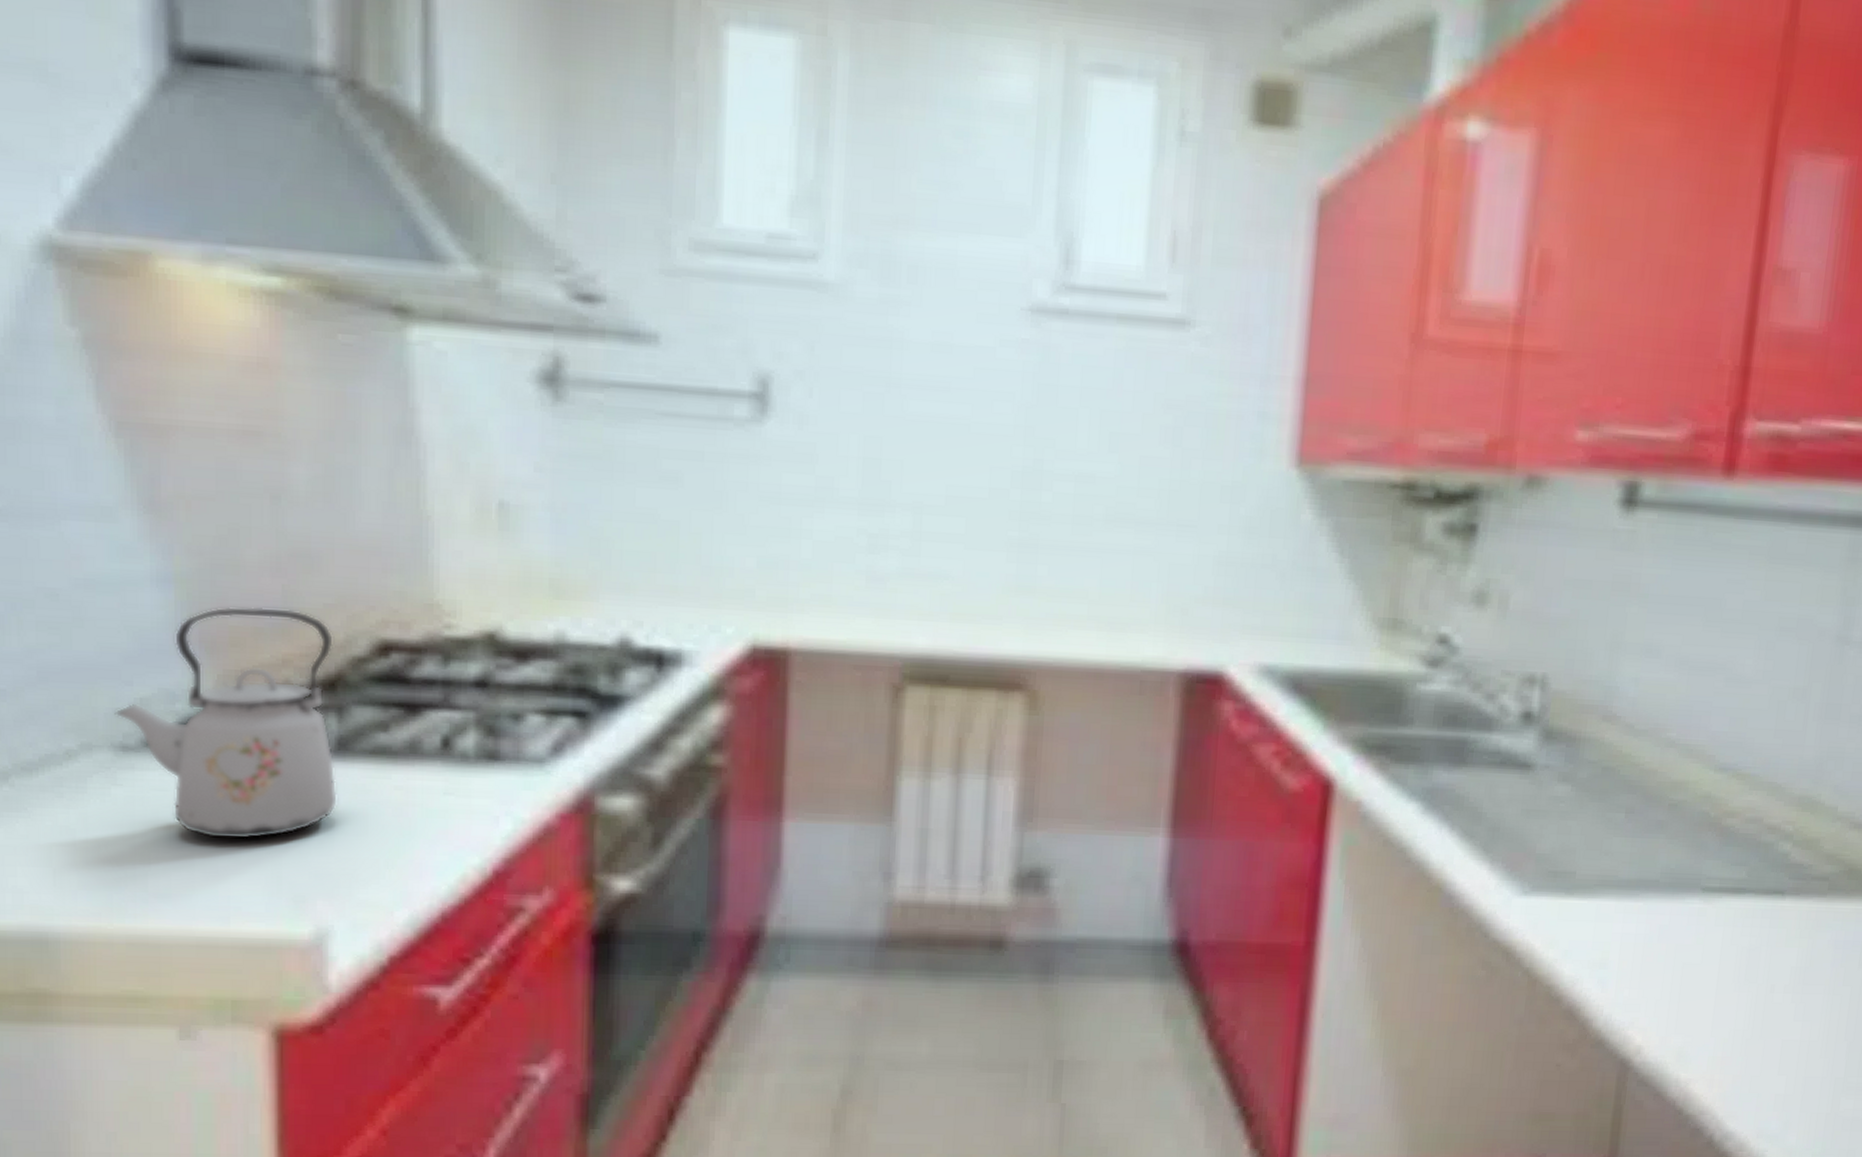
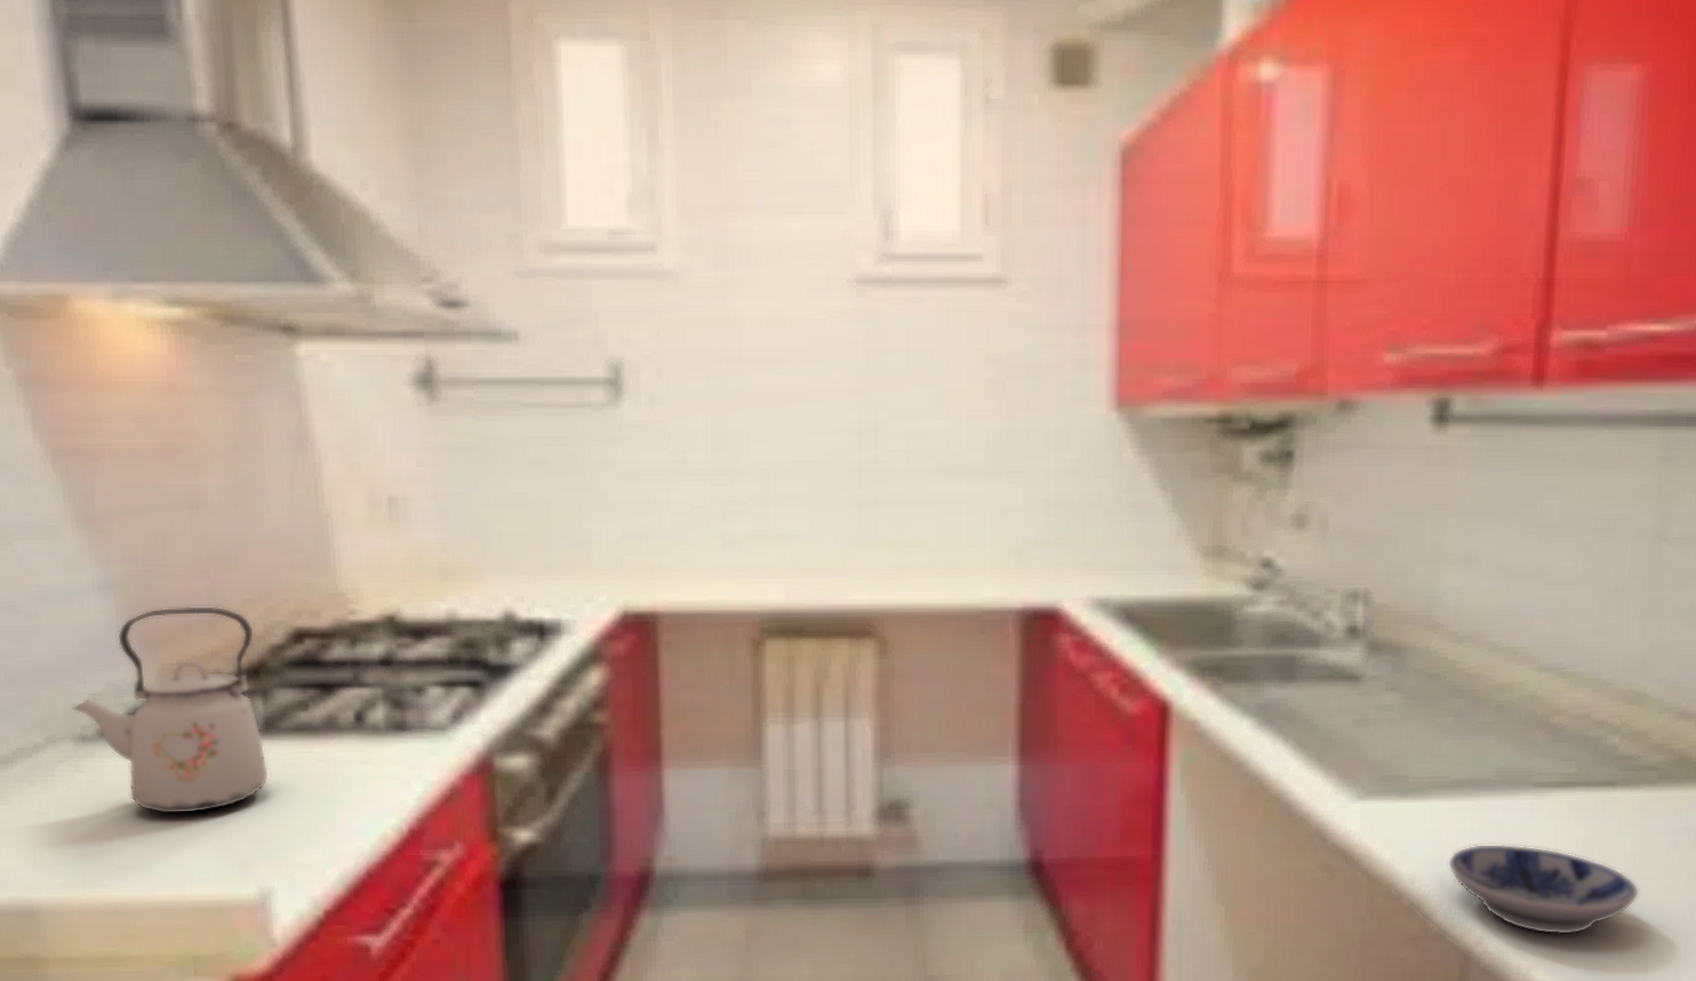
bowl: none [1610,947,1804,1049] -> present [1447,843,1640,935]

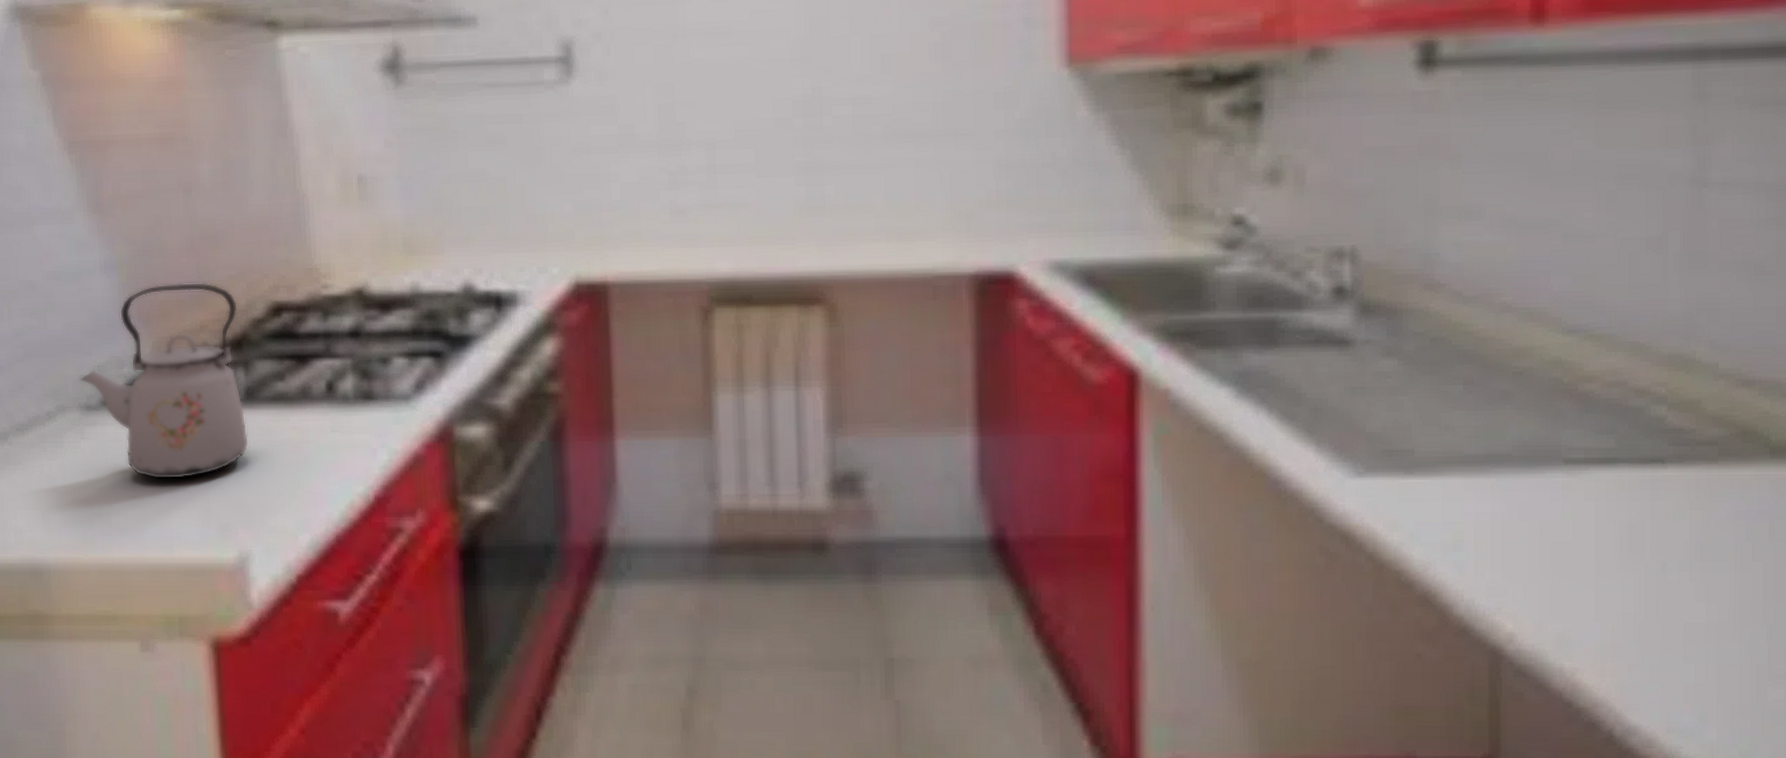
bowl: present [1447,843,1640,935] -> none [1466,527,1706,634]

